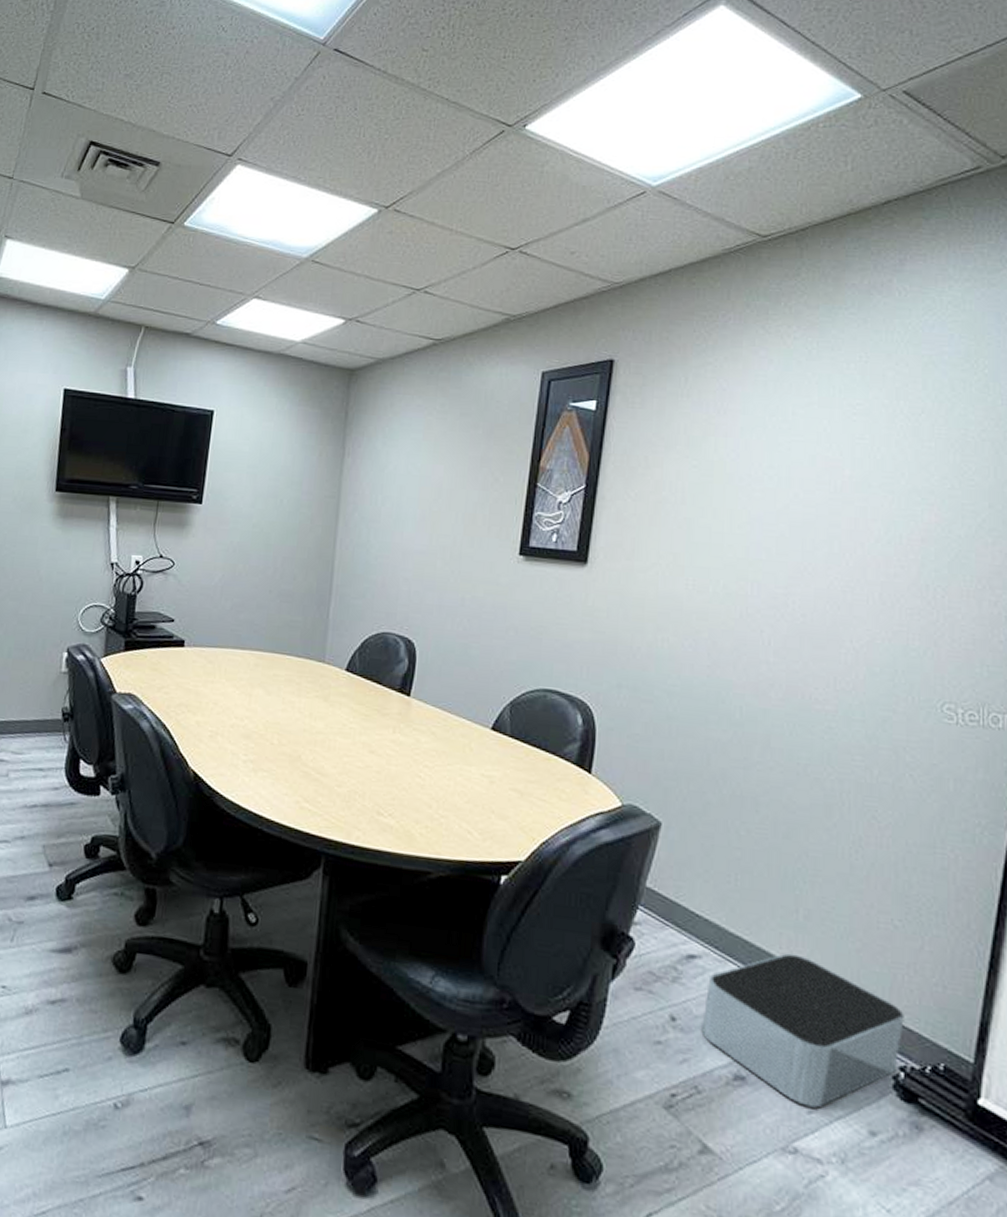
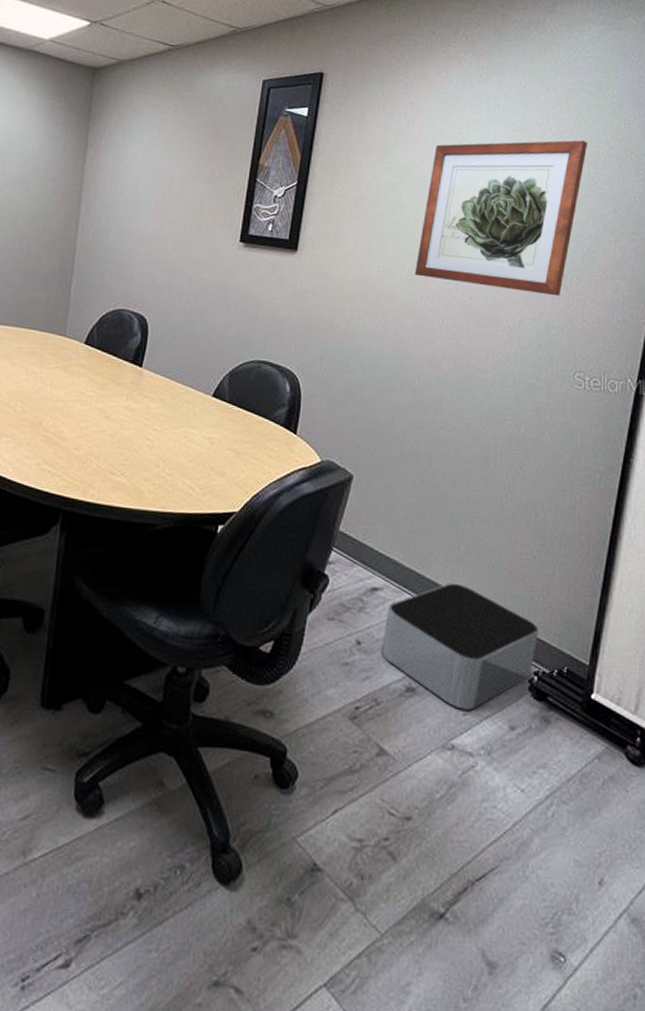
wall art: none [732,422,953,612] -> present [415,140,588,297]

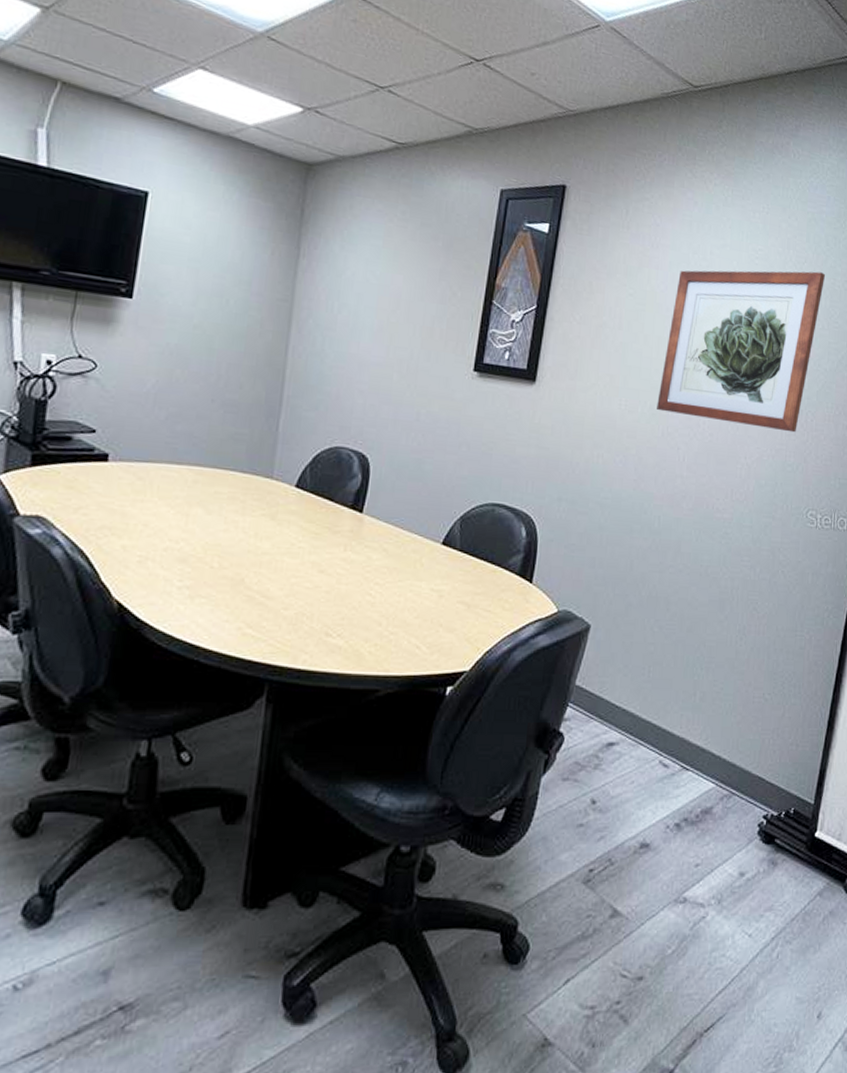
storage bin: present [381,582,539,711] -> none [616,732,769,861]

